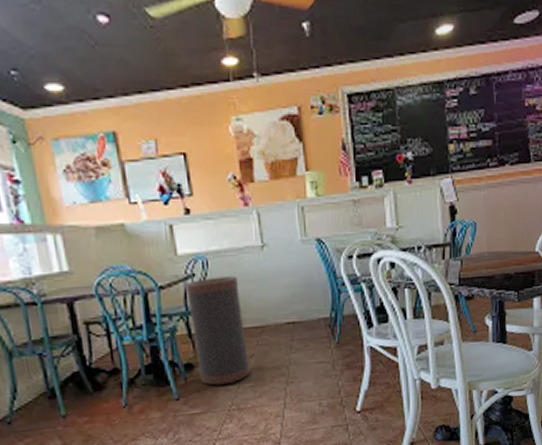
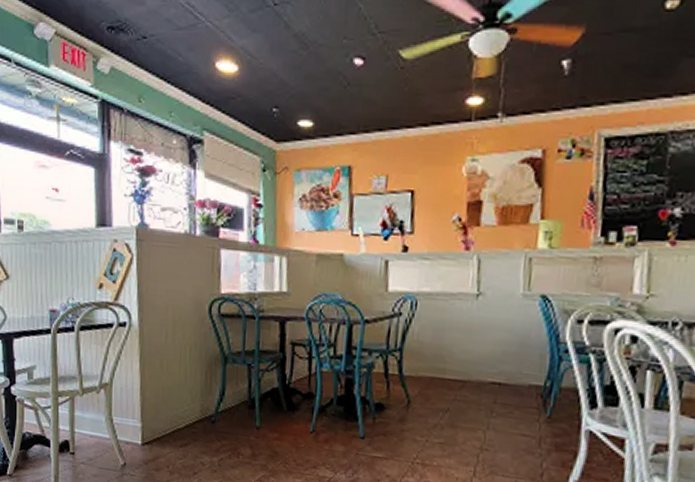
trash can: present [186,276,250,385] -> none [388,319,445,435]

